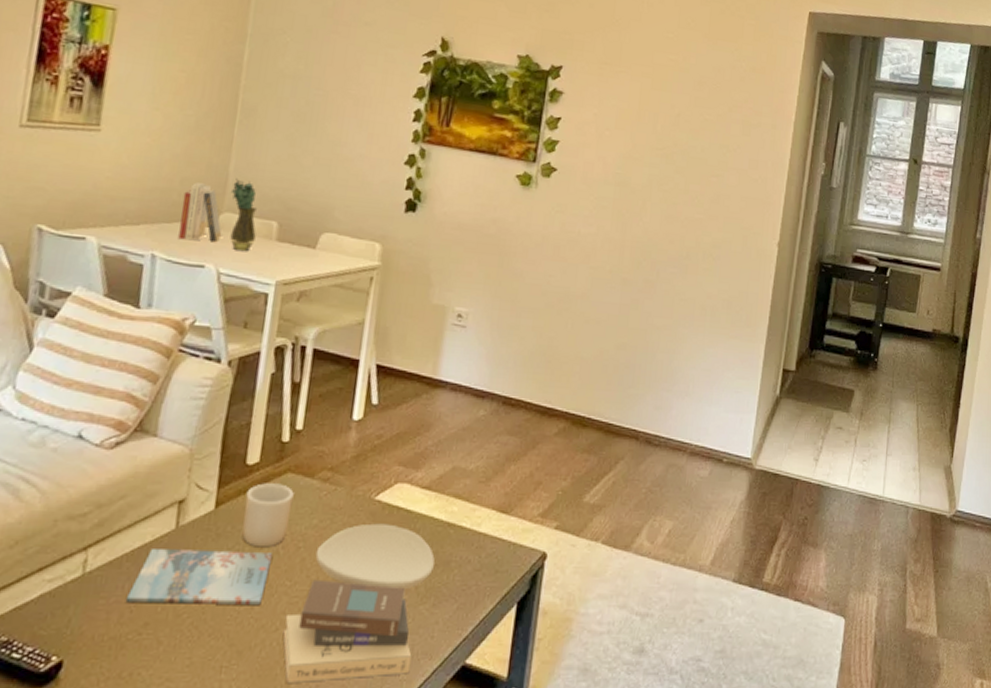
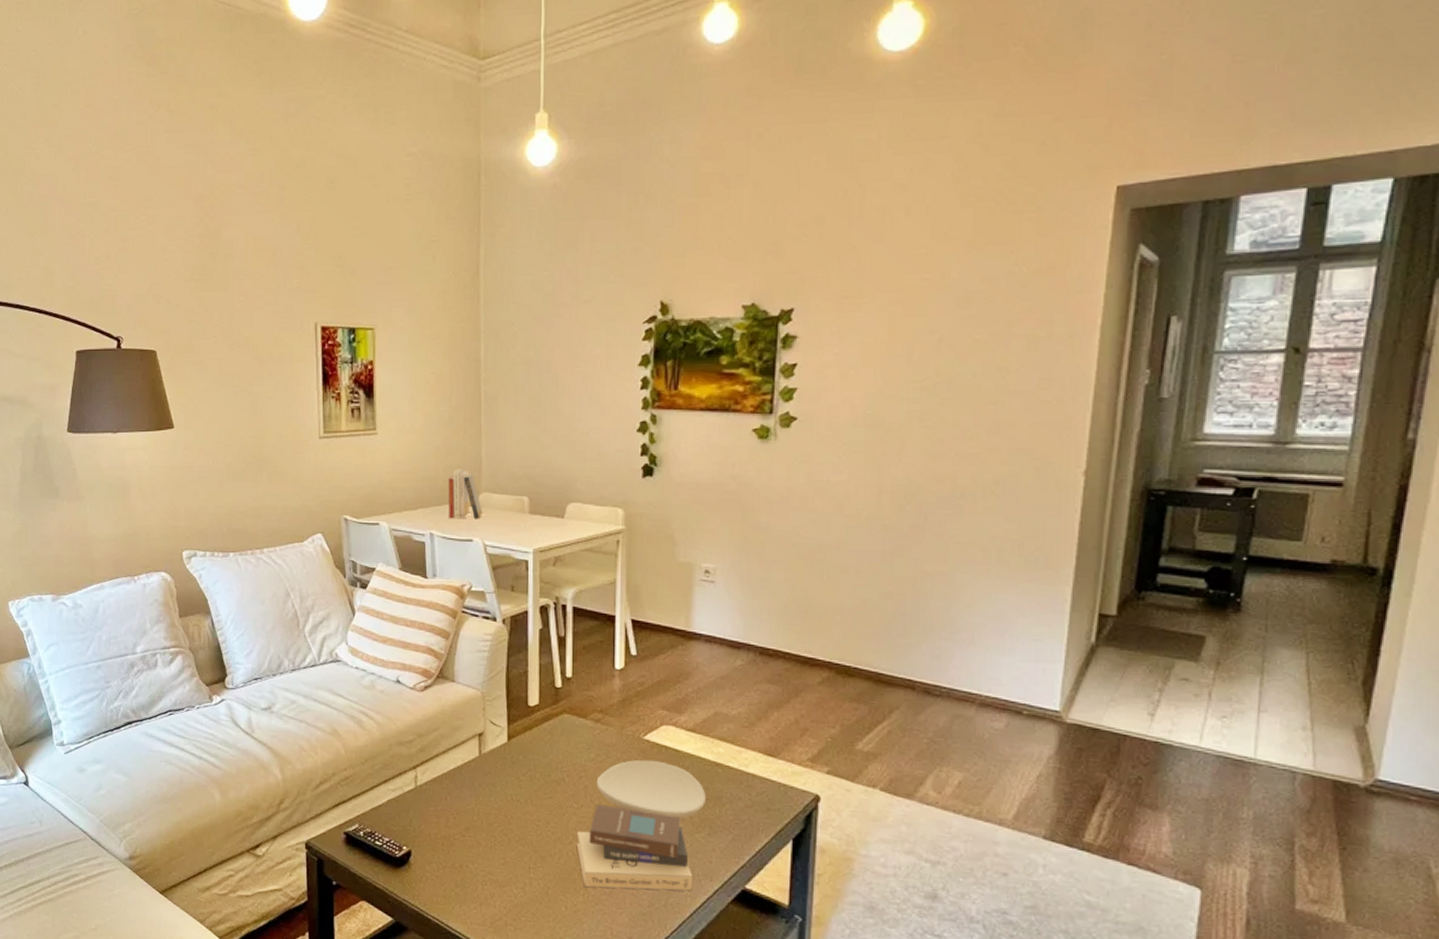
magazine: present [125,549,273,604] -> none [449,771,560,821]
vase: present [230,177,258,251] -> none [485,461,511,524]
mug: present [242,483,294,548] -> none [531,721,571,775]

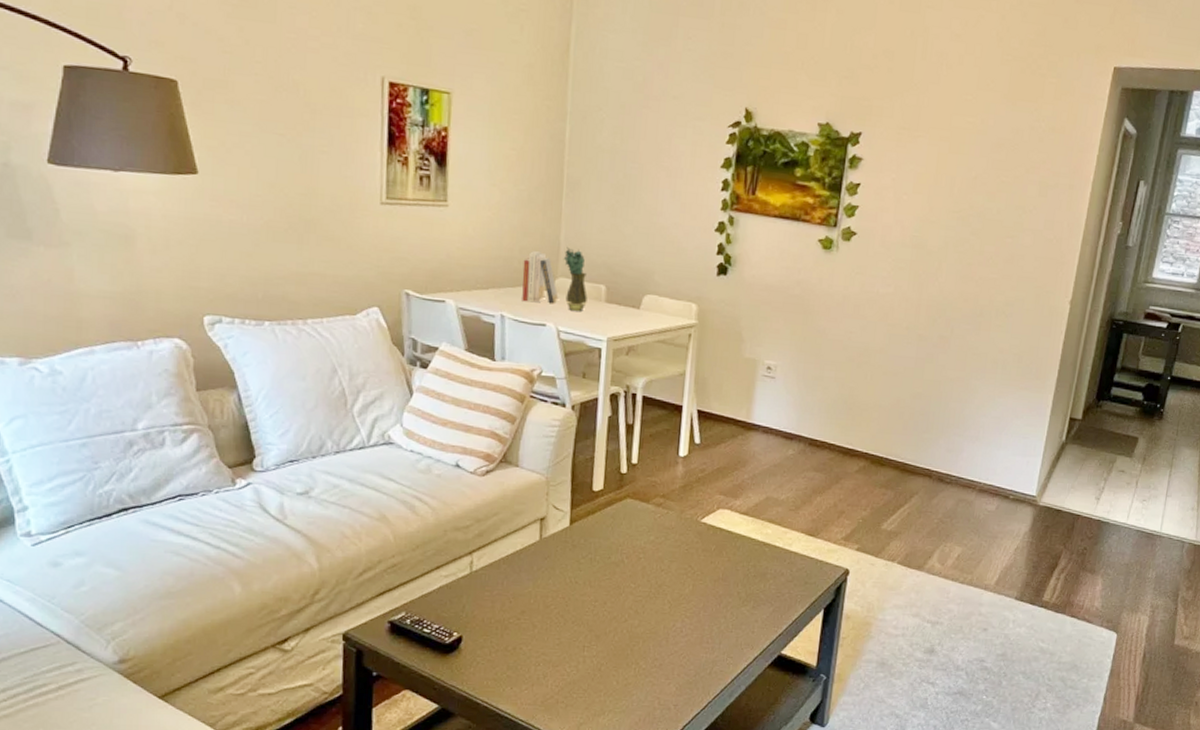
vase: none [485,461,511,524] -> present [563,246,588,311]
books: present [576,804,693,892] -> none [631,583,737,662]
decorative bowl: present [596,759,706,818] -> none [654,541,753,594]

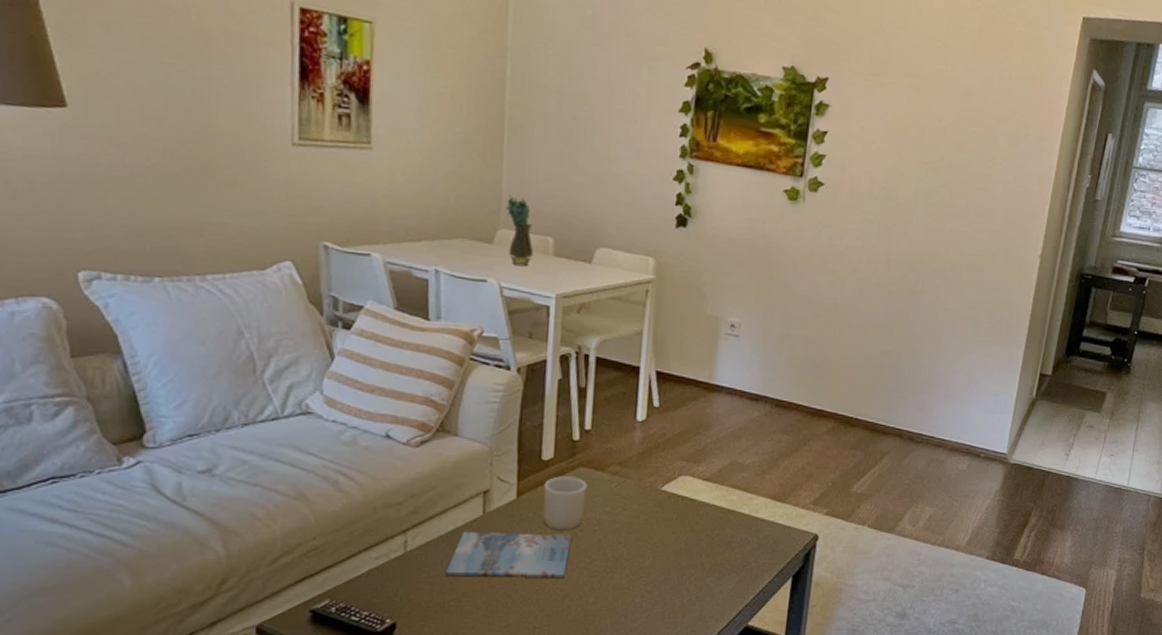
magazine: none [505,555,619,601] -> present [445,532,573,578]
books: present [522,250,559,304] -> none [459,198,501,258]
mug: none [593,506,633,557] -> present [542,476,587,531]

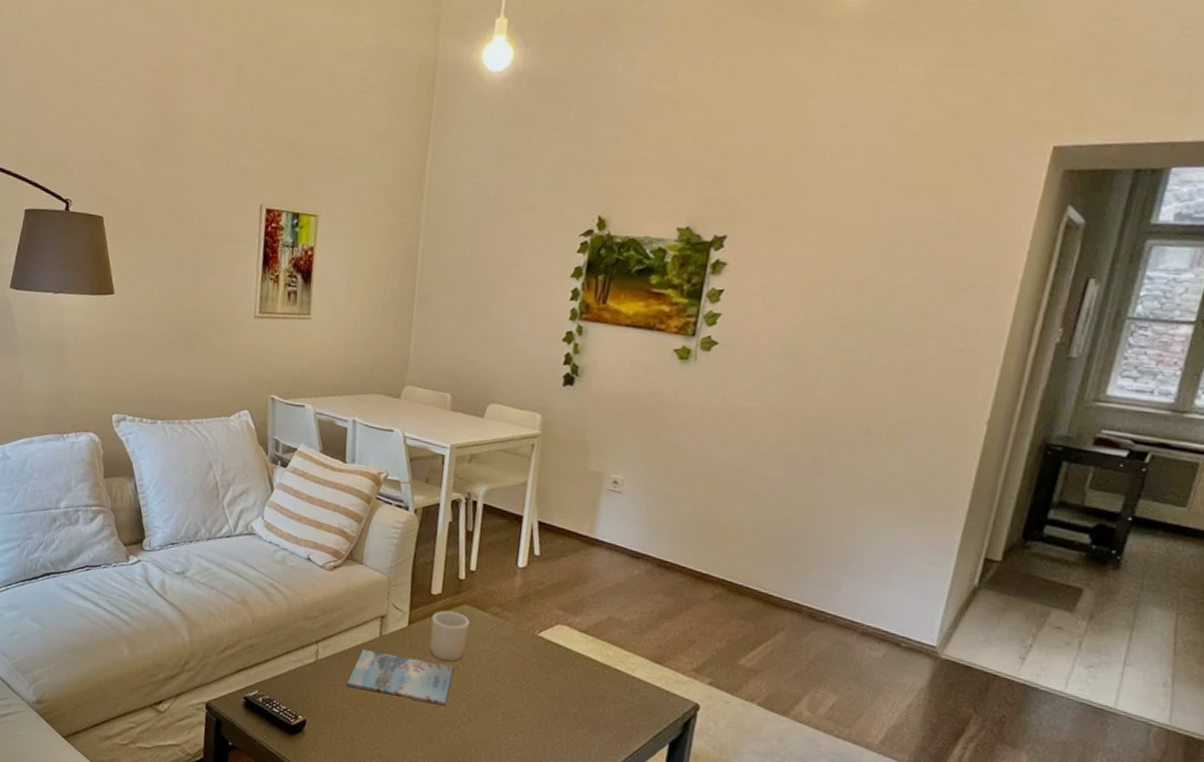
vase: present [505,194,533,266] -> none [412,355,434,418]

